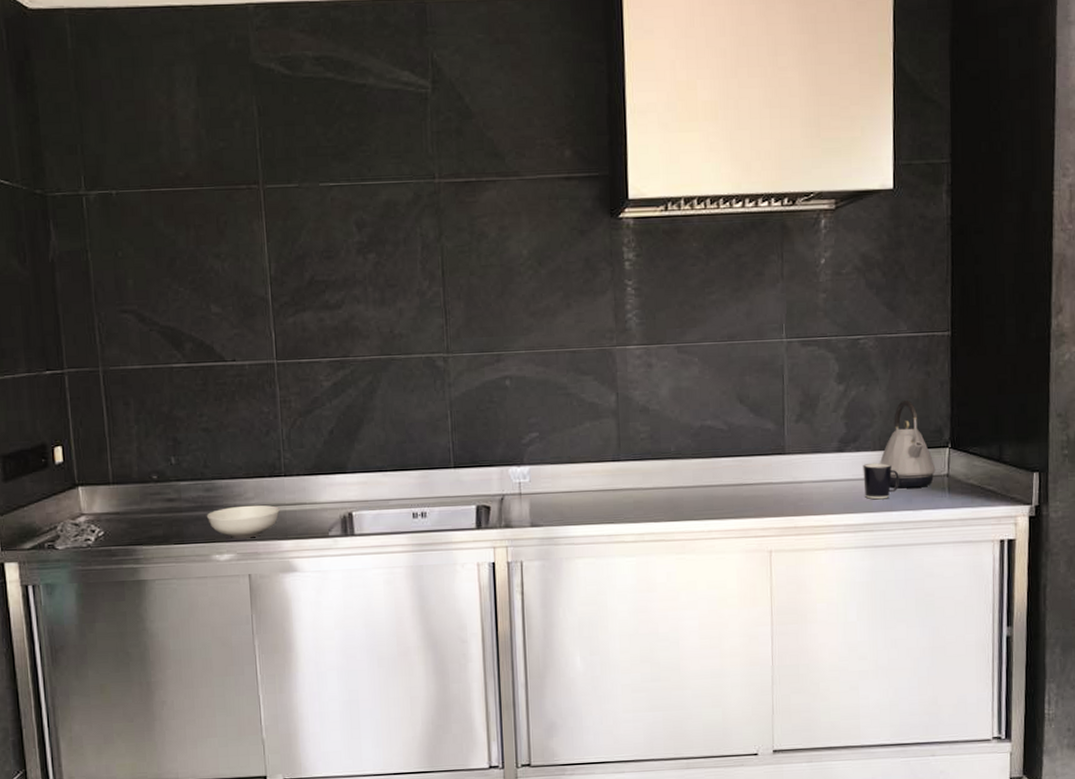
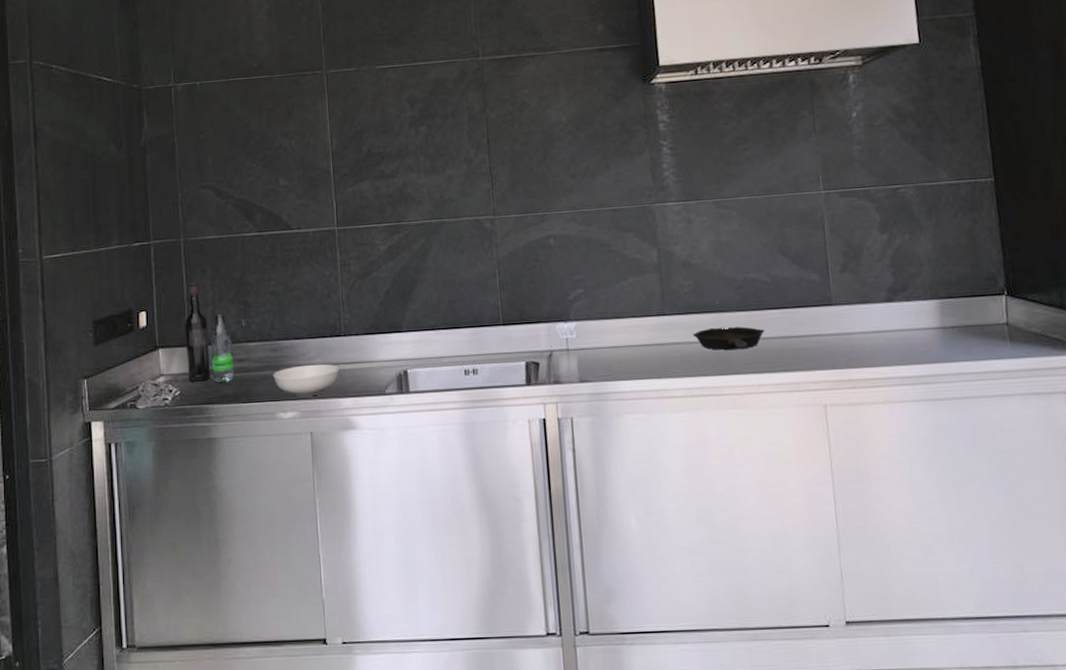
wine bottle: none [107,416,138,522] -> present [185,282,211,382]
bottle: none [135,451,164,523] -> present [209,314,234,383]
frying pan: none [646,473,718,497] -> present [692,327,765,350]
mug: present [863,463,899,500] -> none [915,312,956,351]
kettle: present [880,400,936,489] -> none [933,248,994,338]

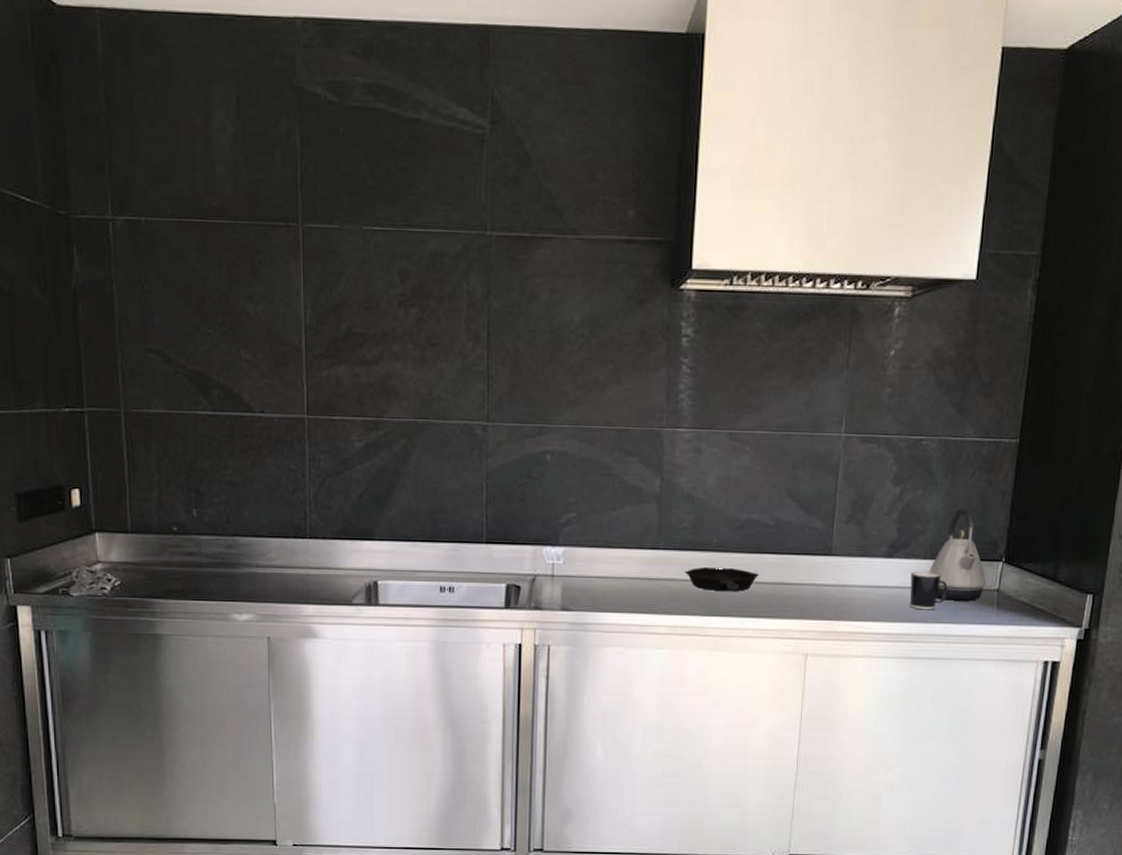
wine bottle: present [185,282,211,382] -> none [126,462,156,573]
bottle: present [209,314,234,383] -> none [155,501,183,576]
bowl: present [272,364,340,397] -> none [226,565,303,600]
mug: none [915,312,956,351] -> present [910,572,948,610]
kettle: none [933,248,994,338] -> present [929,509,987,601]

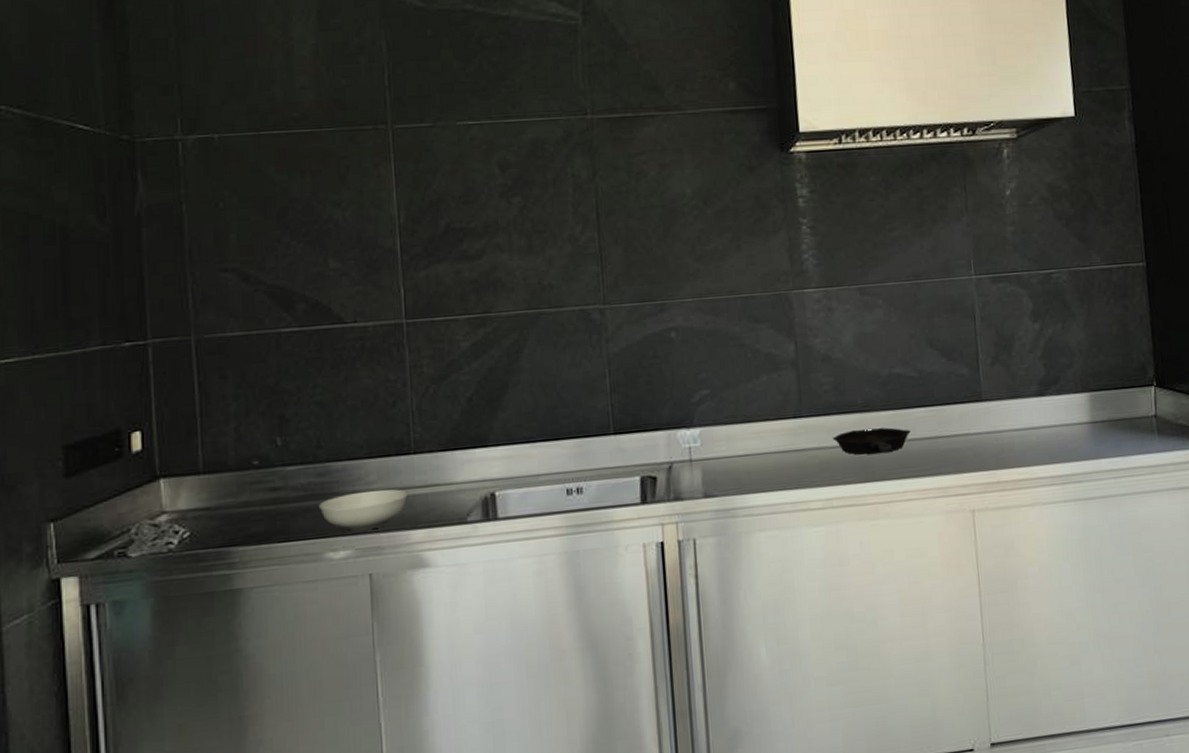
bowl: none [226,565,303,600] -> present [318,489,408,532]
mug: present [910,572,948,610] -> none [1066,406,1106,447]
kettle: present [929,509,987,601] -> none [1083,337,1143,433]

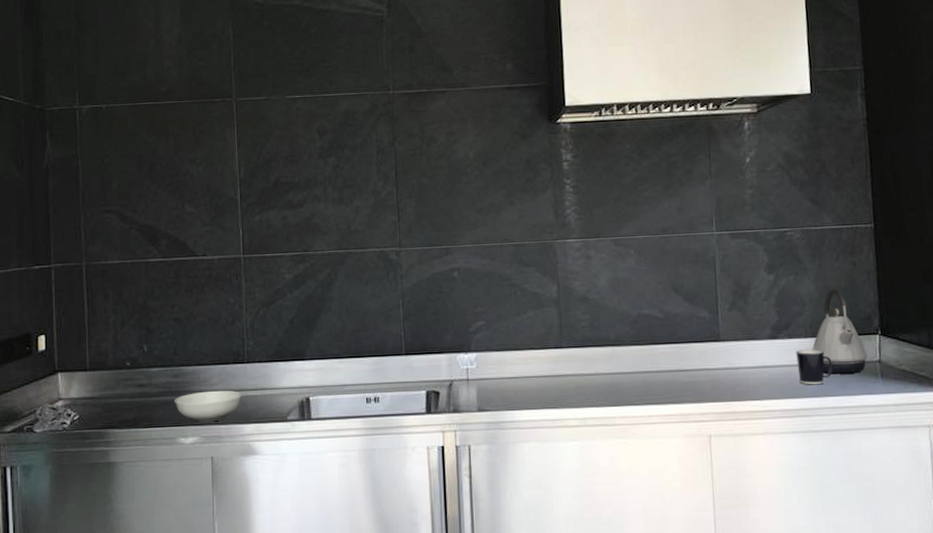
frying pan: present [832,427,911,455] -> none [587,360,656,382]
mug: none [1066,406,1106,447] -> present [796,349,833,385]
kettle: none [1083,337,1143,433] -> present [812,289,868,374]

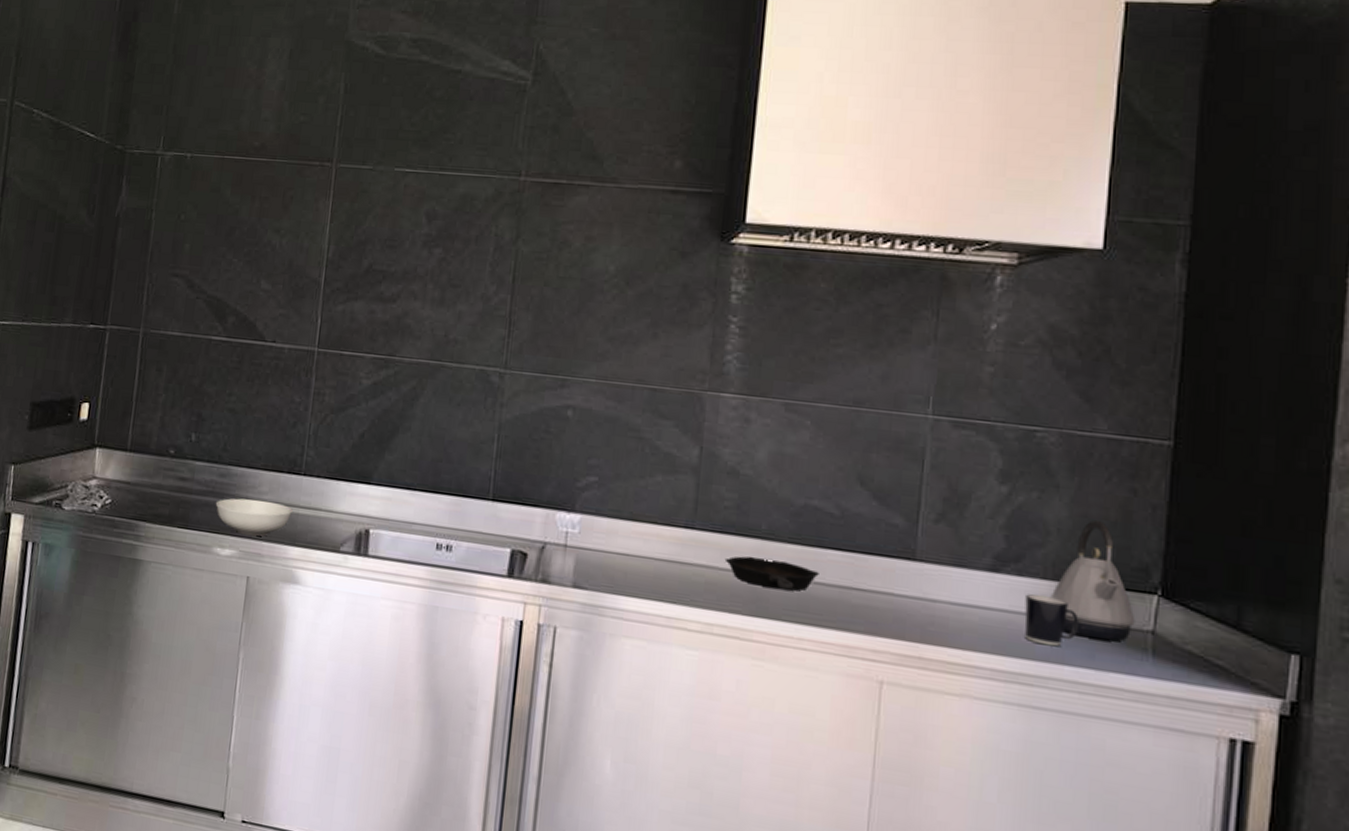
frying pan: none [587,360,656,382] -> present [724,556,819,591]

